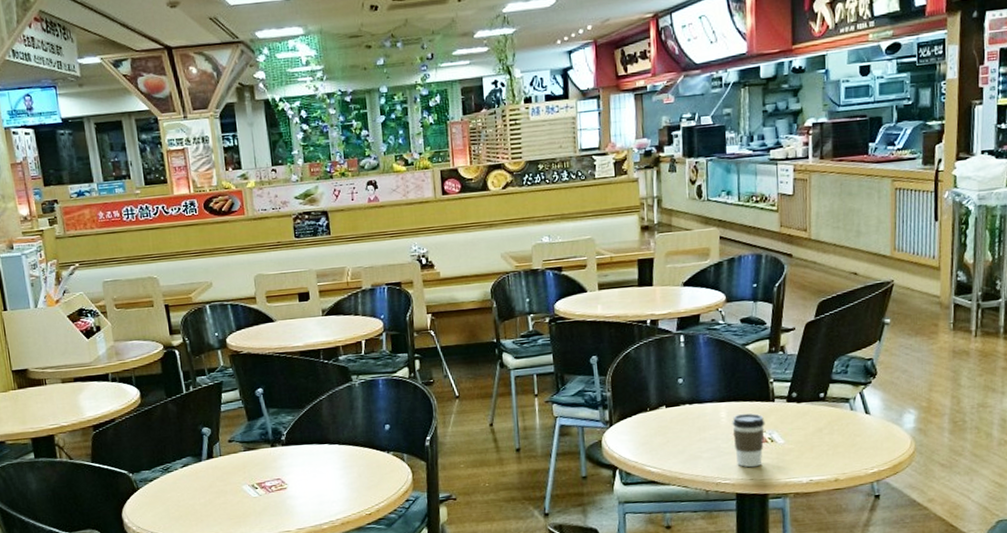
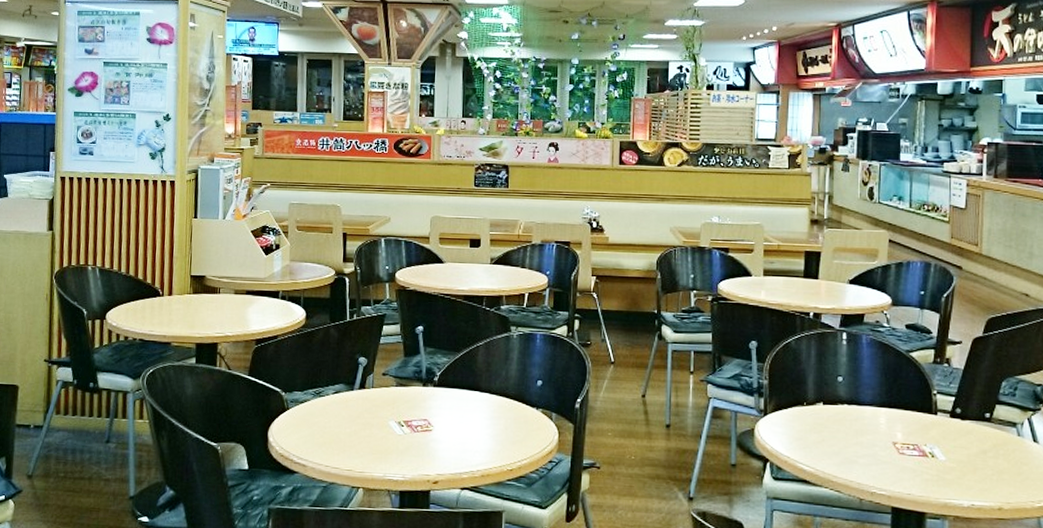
coffee cup: present [732,413,766,468] -> none [891,422,927,482]

